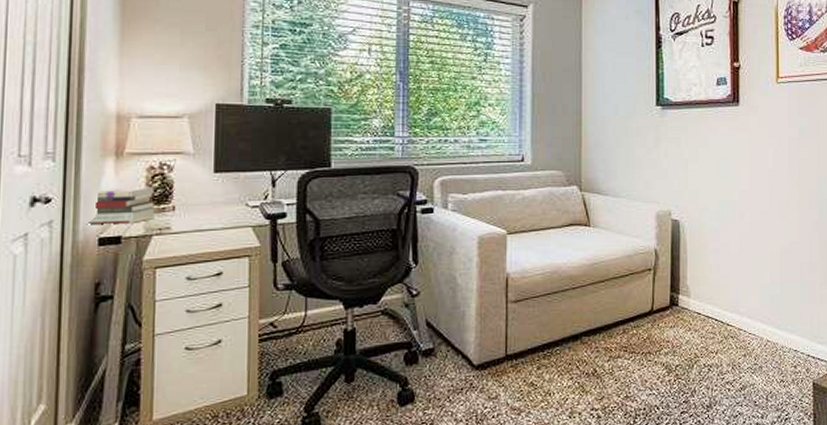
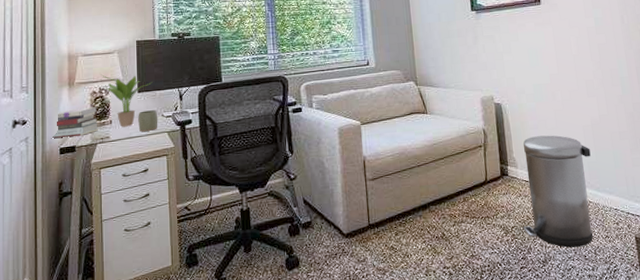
potted plant: none [162,144,235,216] -> present [101,74,153,127]
mug: none [212,197,240,223] -> present [138,110,158,132]
pedal bin: none [689,261,775,392] -> present [523,135,593,248]

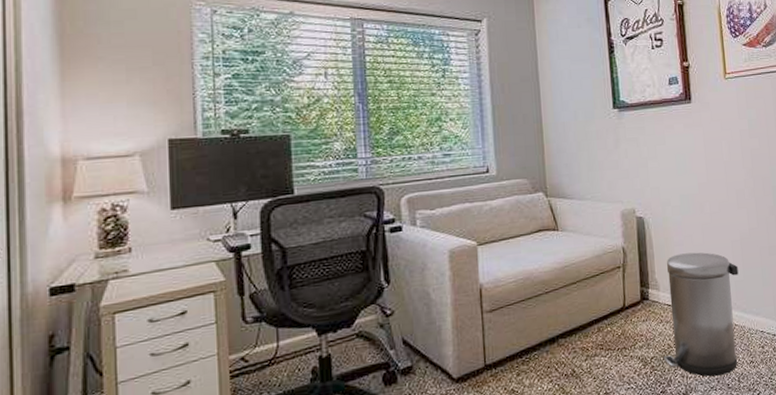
books: present [50,107,98,139] -> none [34,230,110,276]
potted plant: present [101,74,153,127] -> none [113,185,193,257]
mug: present [138,110,158,132] -> none [171,232,202,262]

